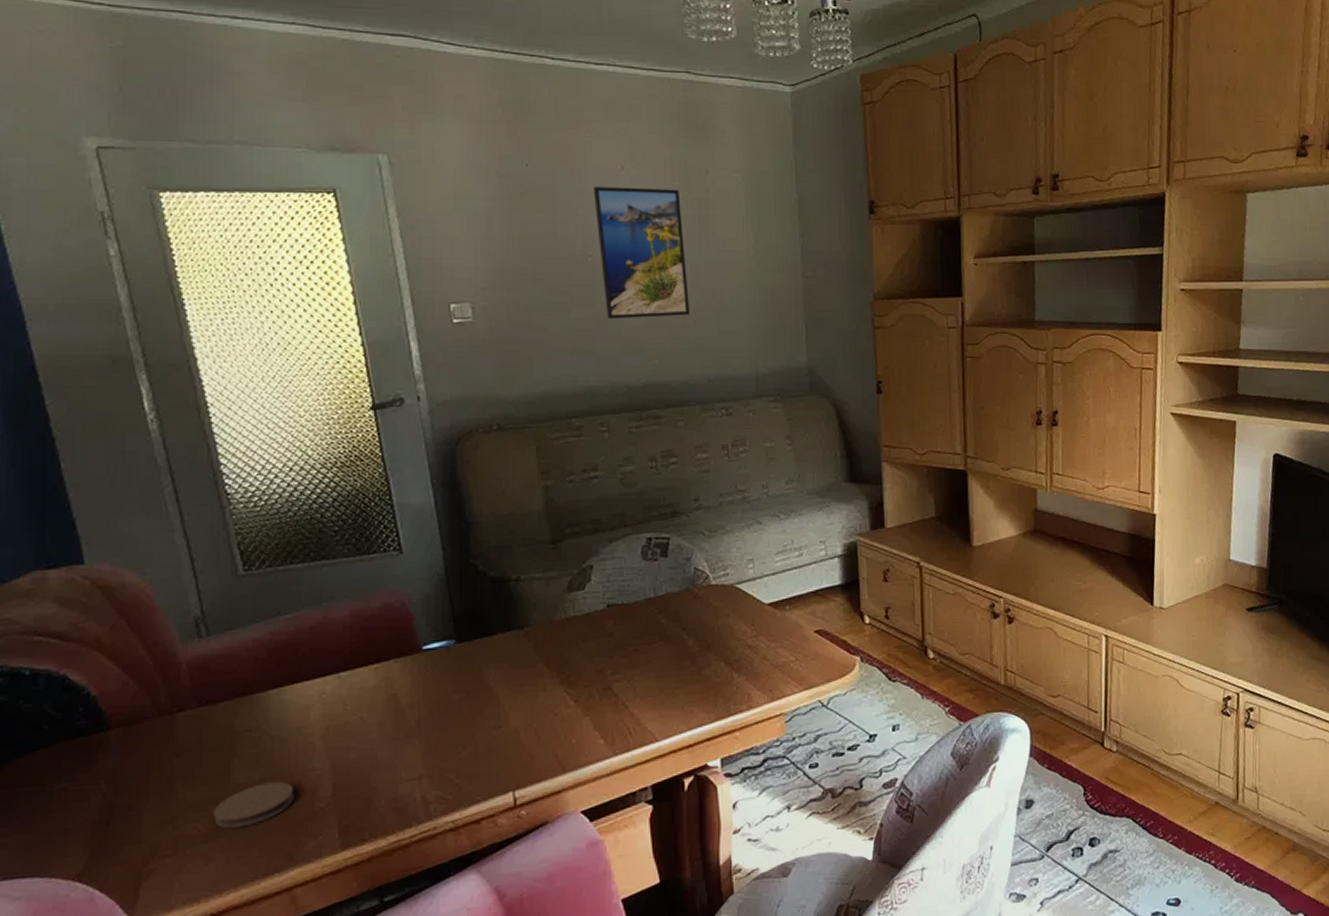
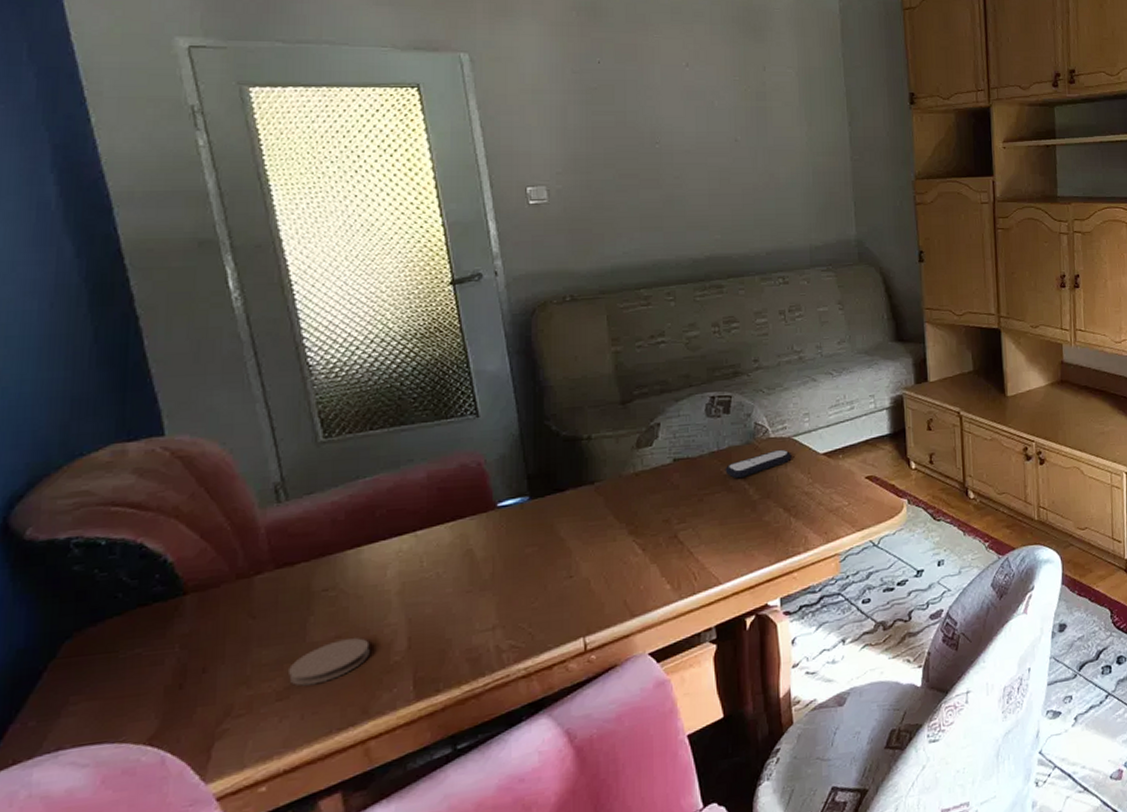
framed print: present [593,186,691,320] -> none [661,81,750,200]
remote control: none [662,597,734,629] -> present [725,449,792,479]

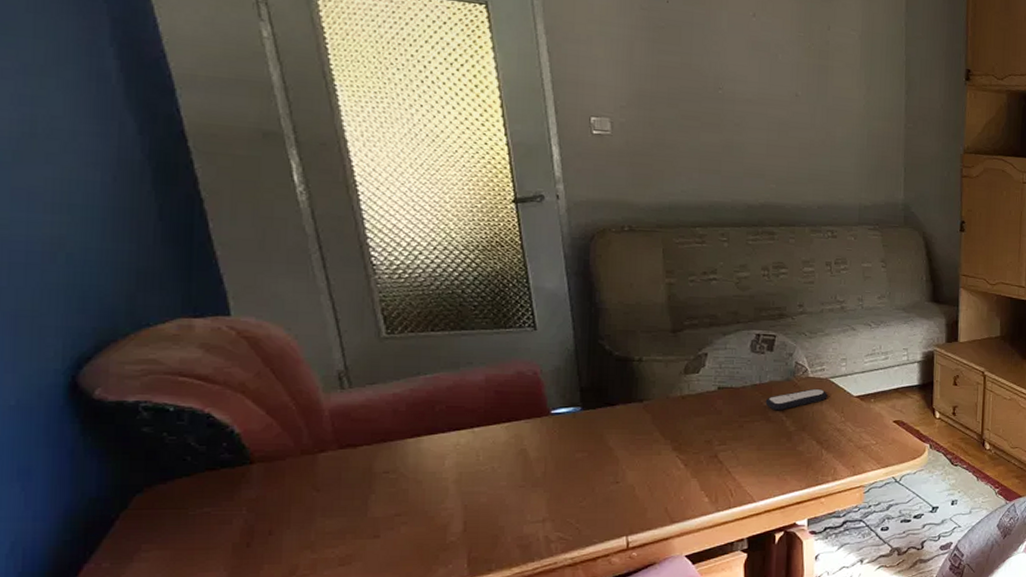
coaster: present [287,638,371,686] -> none [349,518,429,555]

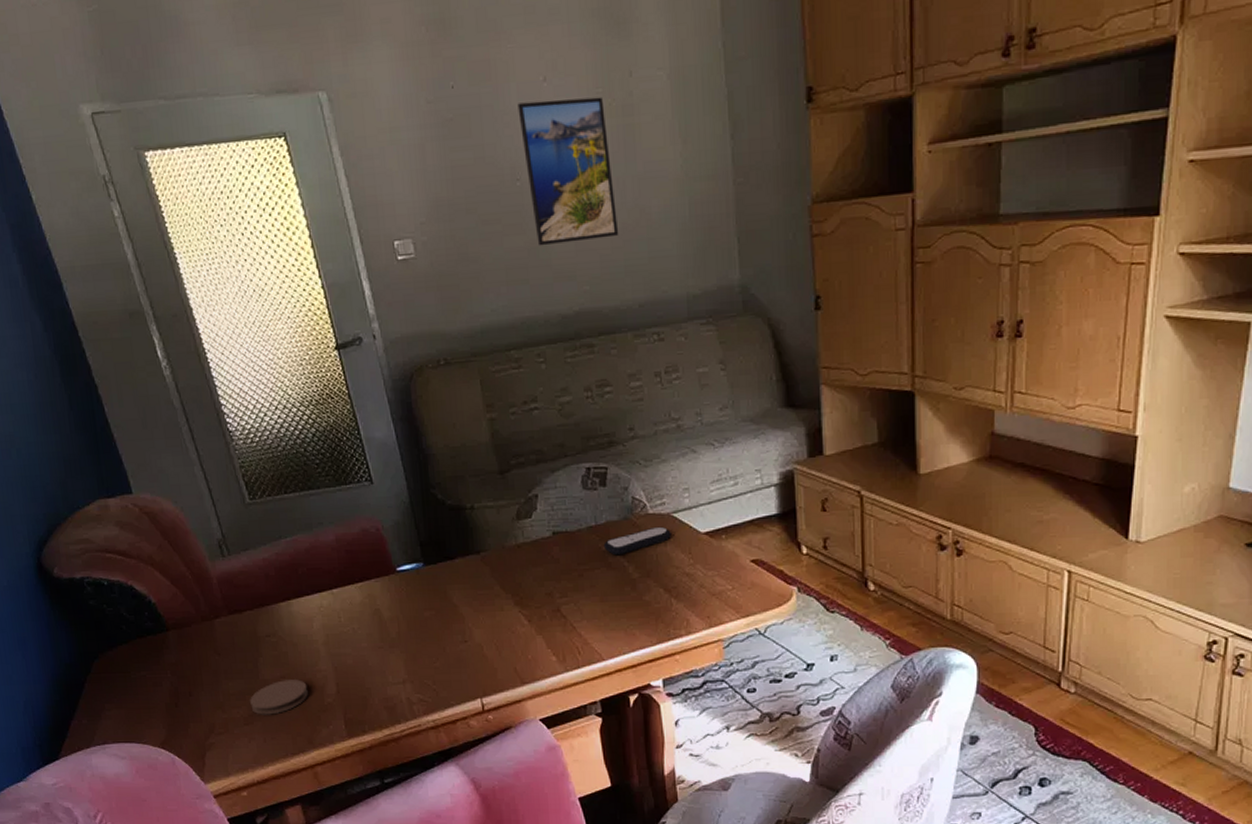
coaster: none [349,518,429,555] -> present [249,679,309,715]
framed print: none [727,28,807,150] -> present [517,96,619,246]

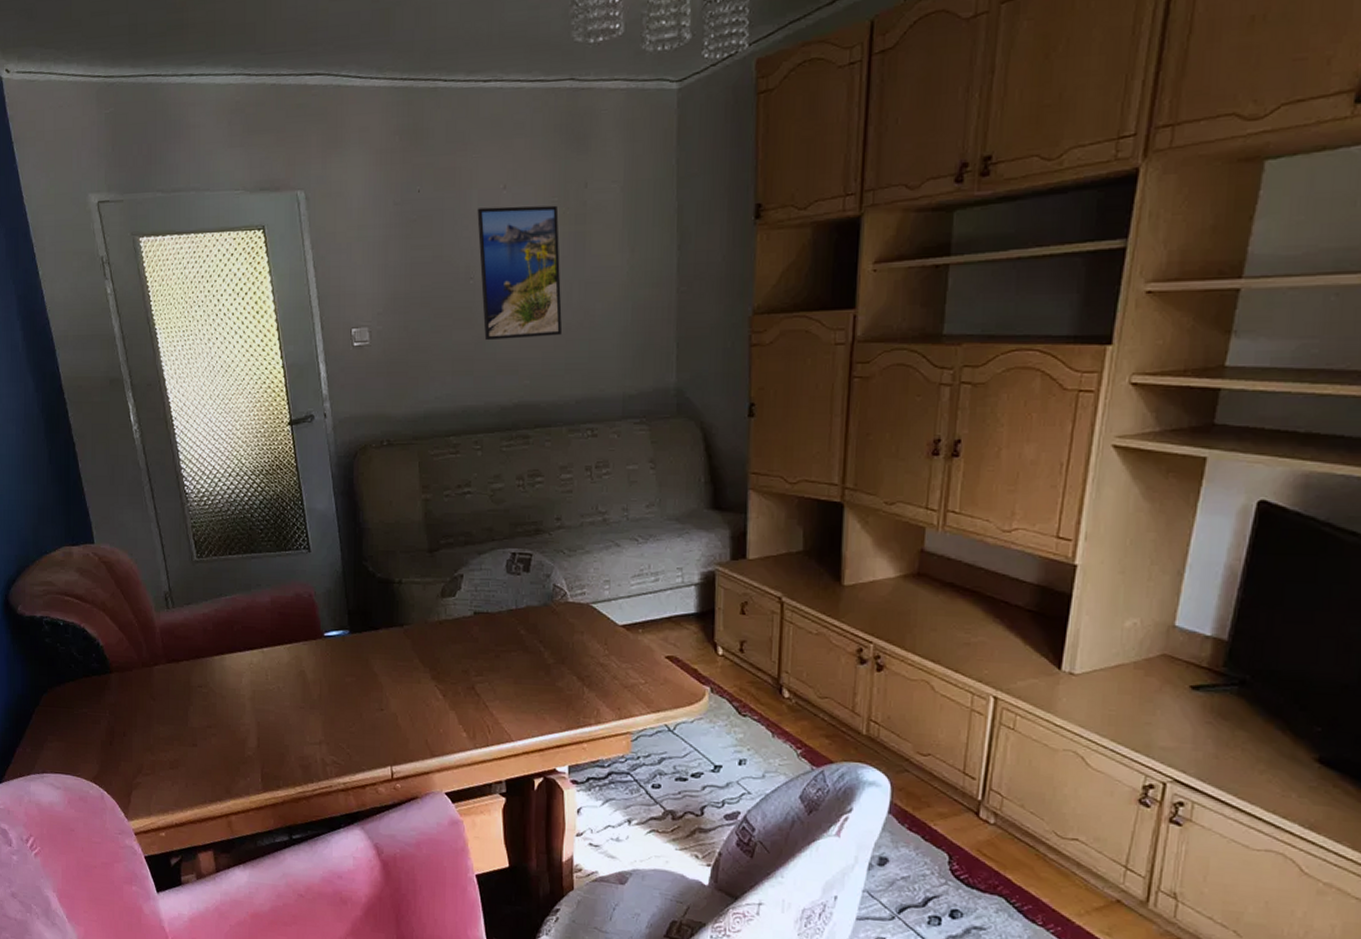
coaster: present [249,679,309,715] -> none [176,729,232,762]
remote control: present [603,526,671,556] -> none [522,615,589,640]

